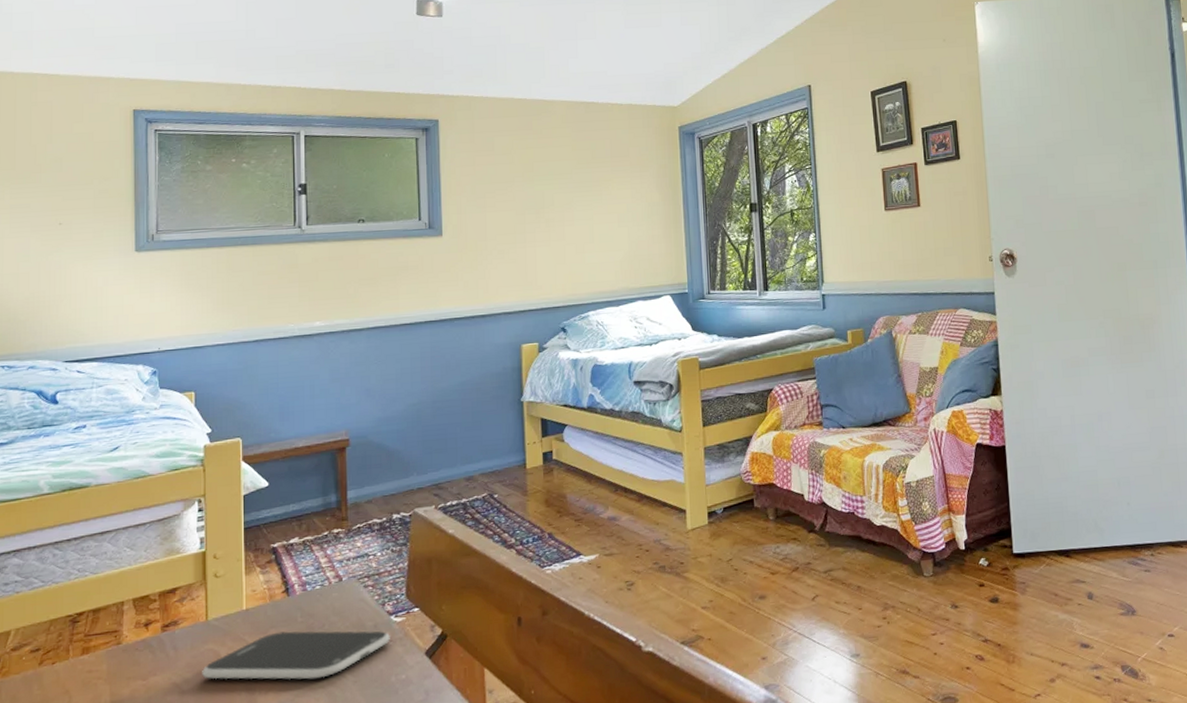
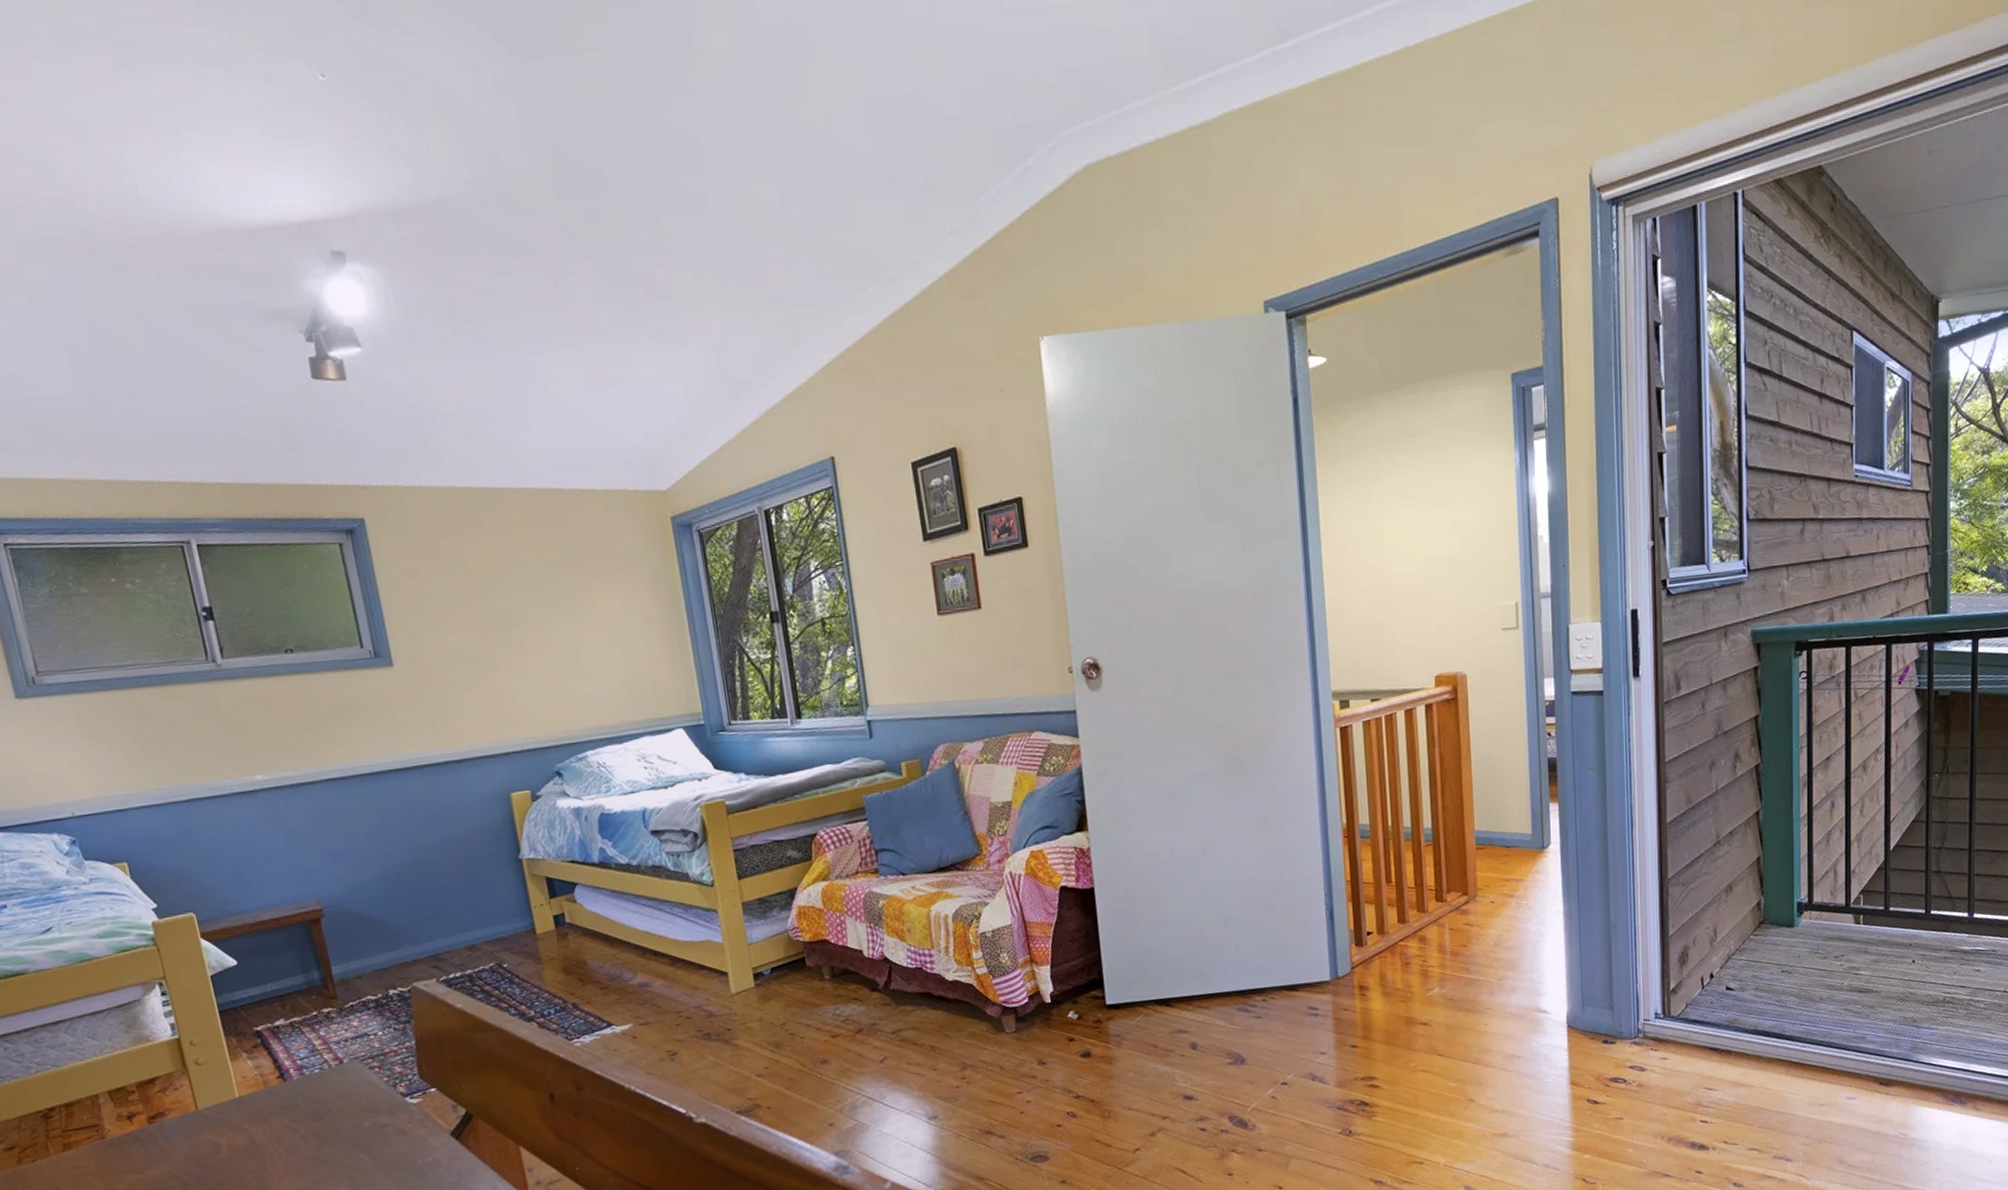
smartphone: present [202,631,390,680] -> none [203,1113,409,1170]

